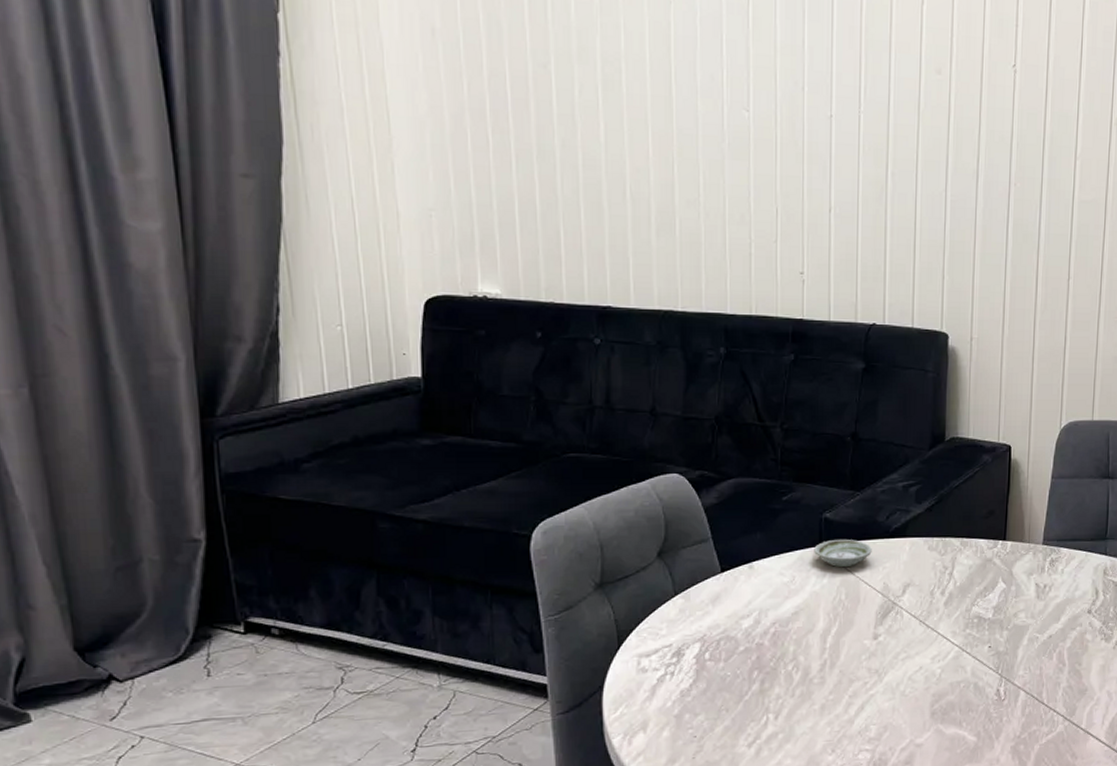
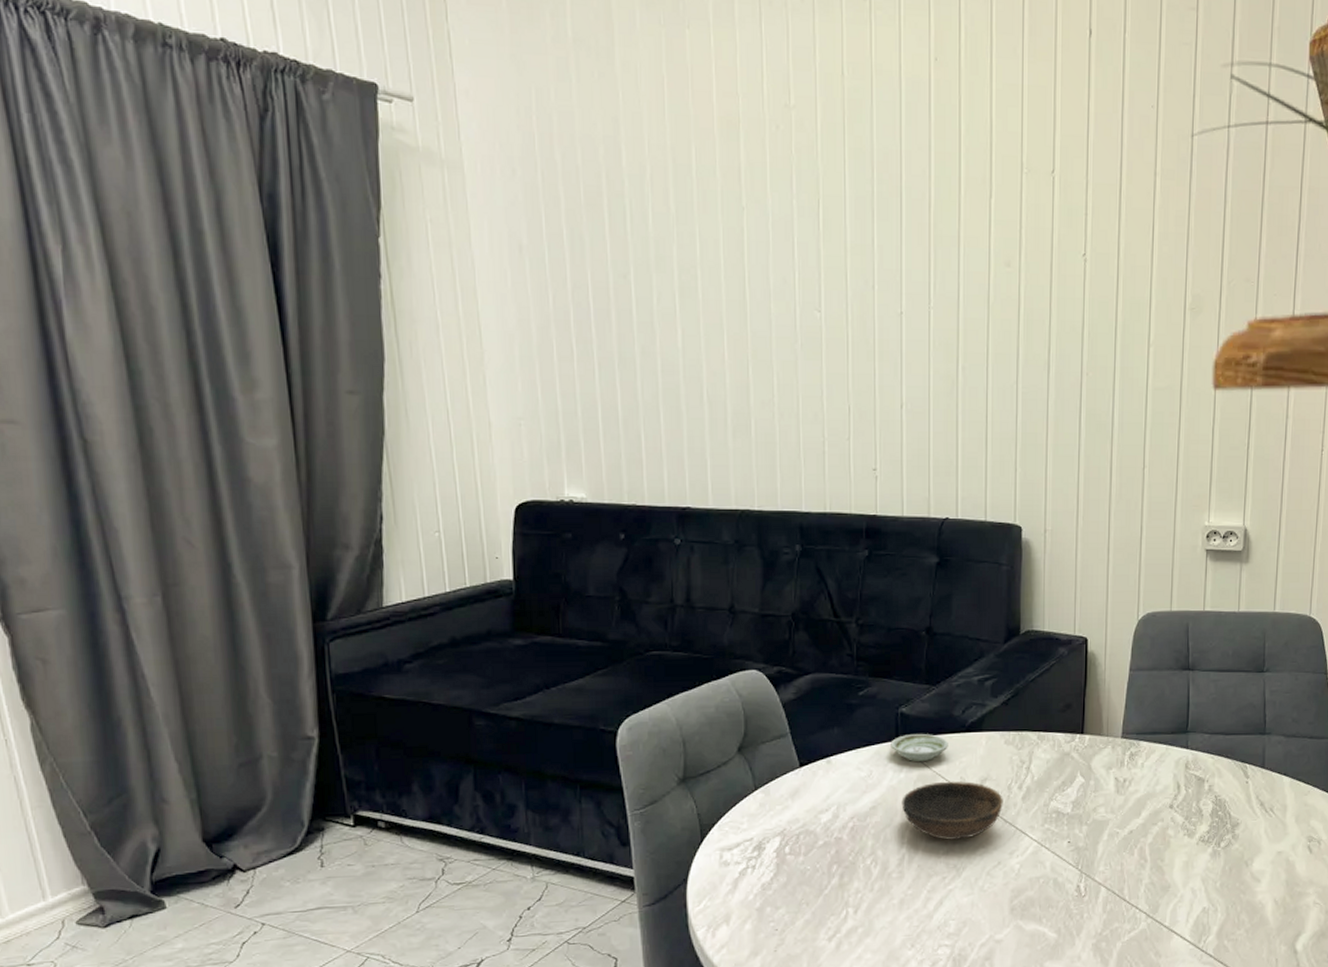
bowl: none [824,586,926,645] -> present [902,781,1003,840]

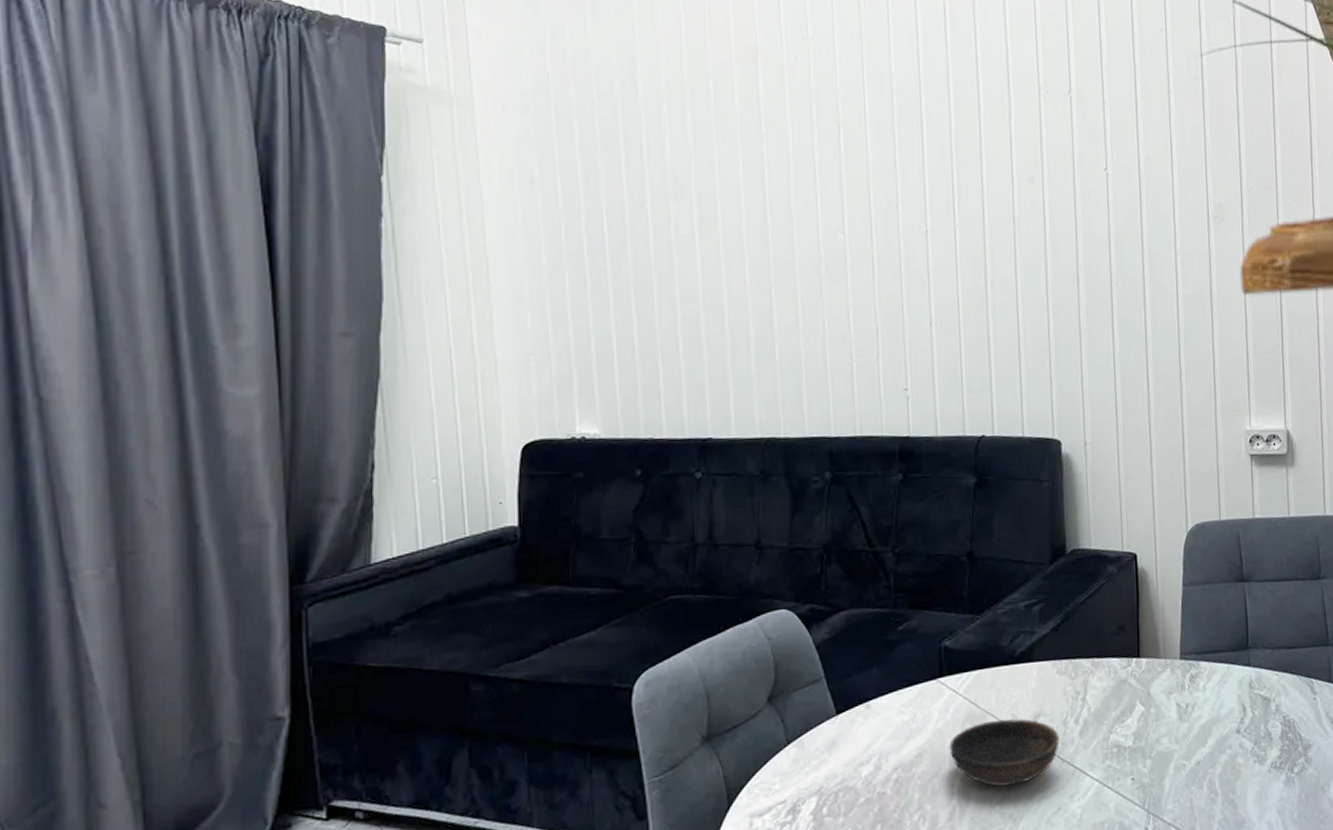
saucer: present [891,733,948,762] -> none [935,668,997,701]

